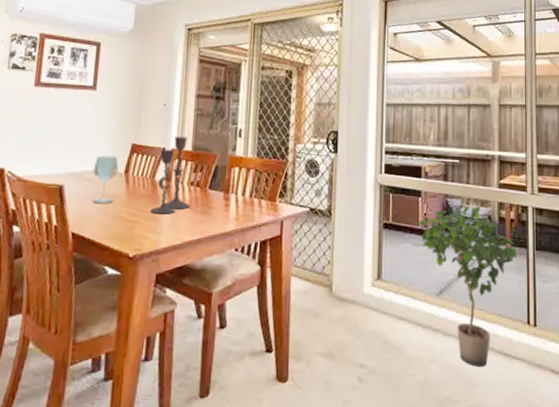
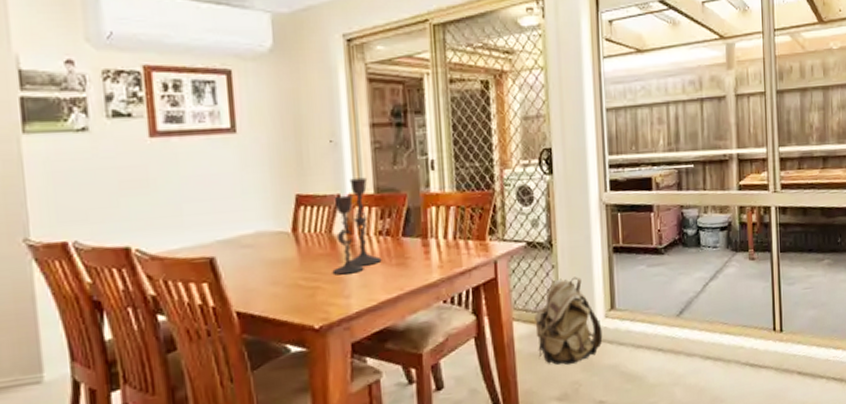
wine glass: present [93,155,119,204] -> none [250,212,284,274]
backpack: none [310,244,368,324] -> present [535,276,603,365]
potted plant: present [418,206,518,367] -> none [652,213,761,383]

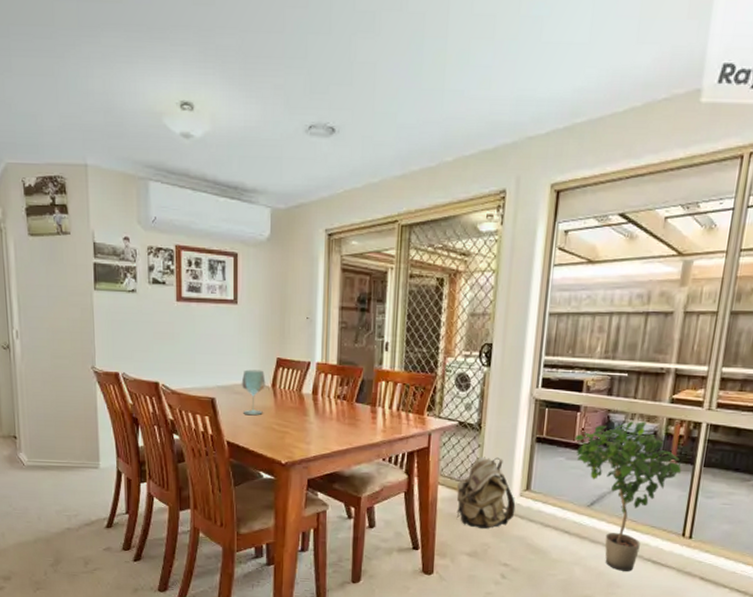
wine glass: none [250,212,284,274] -> present [241,369,266,416]
candlestick: present [332,177,382,275] -> none [299,350,338,426]
potted plant: none [652,213,761,383] -> present [574,421,682,571]

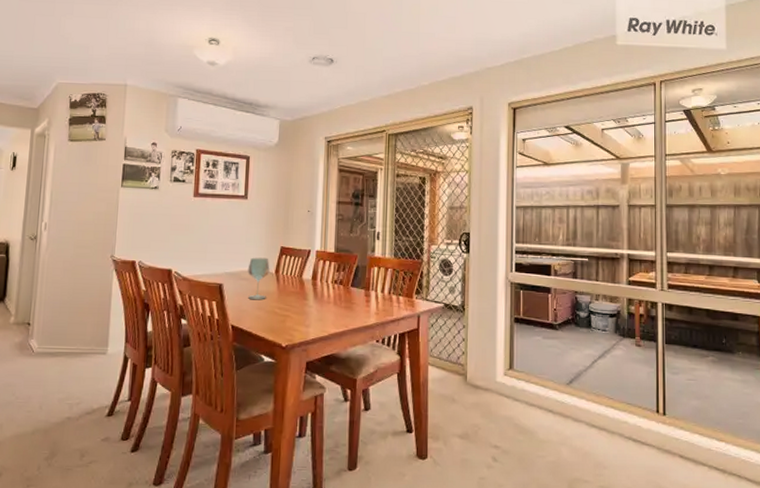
backpack: present [456,456,516,529] -> none [446,337,501,409]
potted plant: present [574,421,682,571] -> none [548,301,647,451]

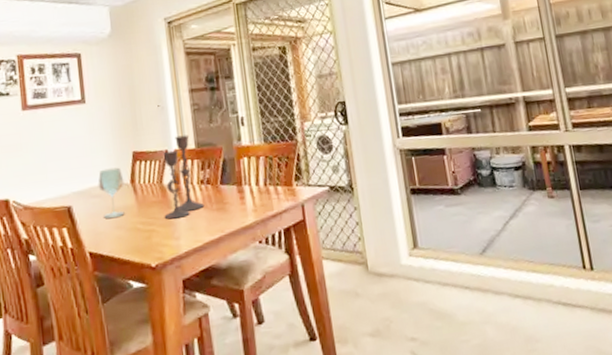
candlestick: none [299,239,335,309] -> present [163,135,205,220]

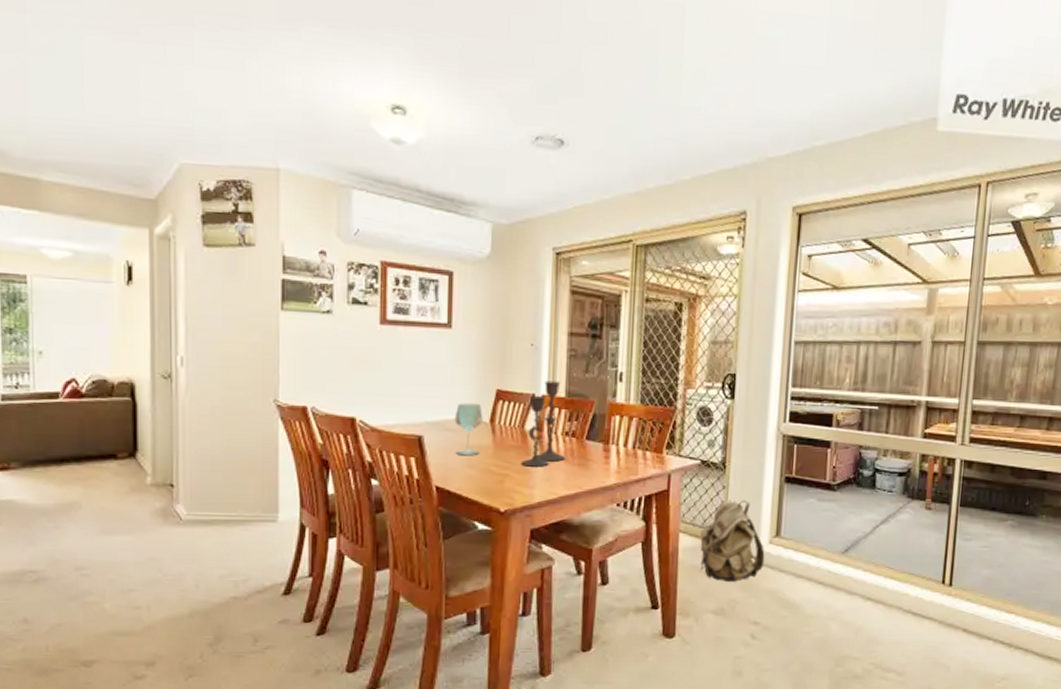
backpack: none [342,217,409,302] -> present [700,499,765,582]

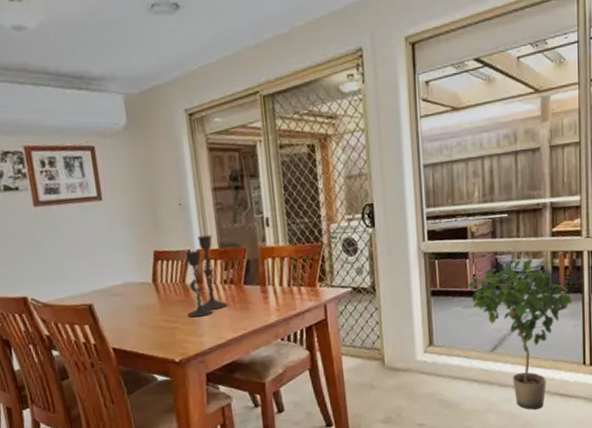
wine glass: present [454,403,483,456] -> none [118,266,147,317]
backpack: present [700,499,765,582] -> none [361,317,422,393]
potted plant: none [826,458,938,625] -> present [468,258,573,410]

